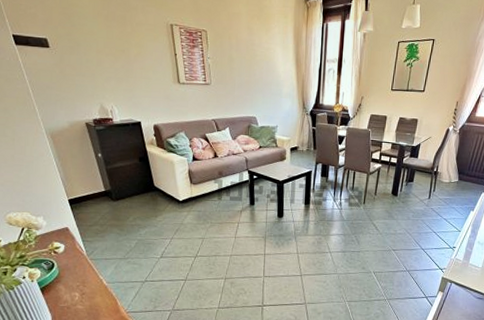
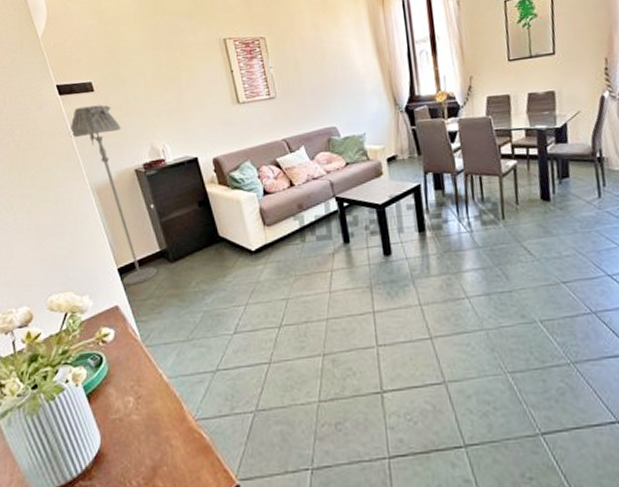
floor lamp: none [25,59,102,214] -> present [69,105,157,286]

